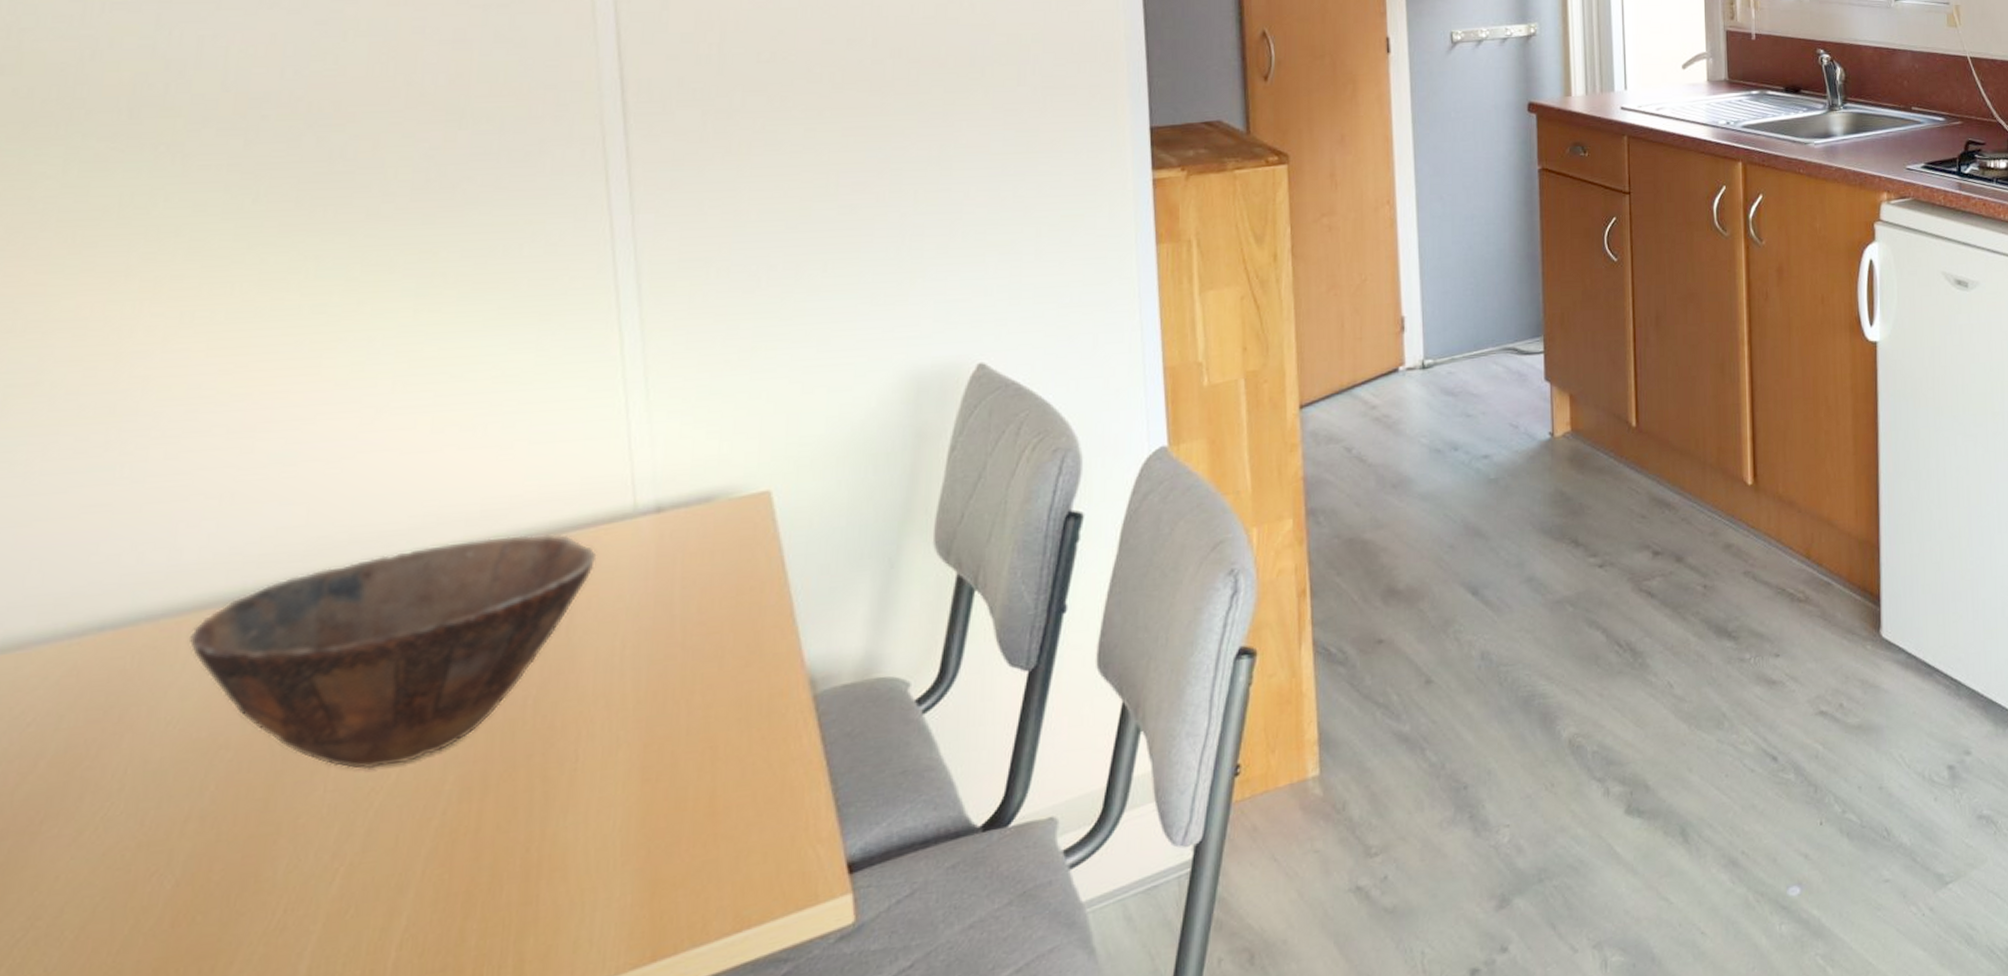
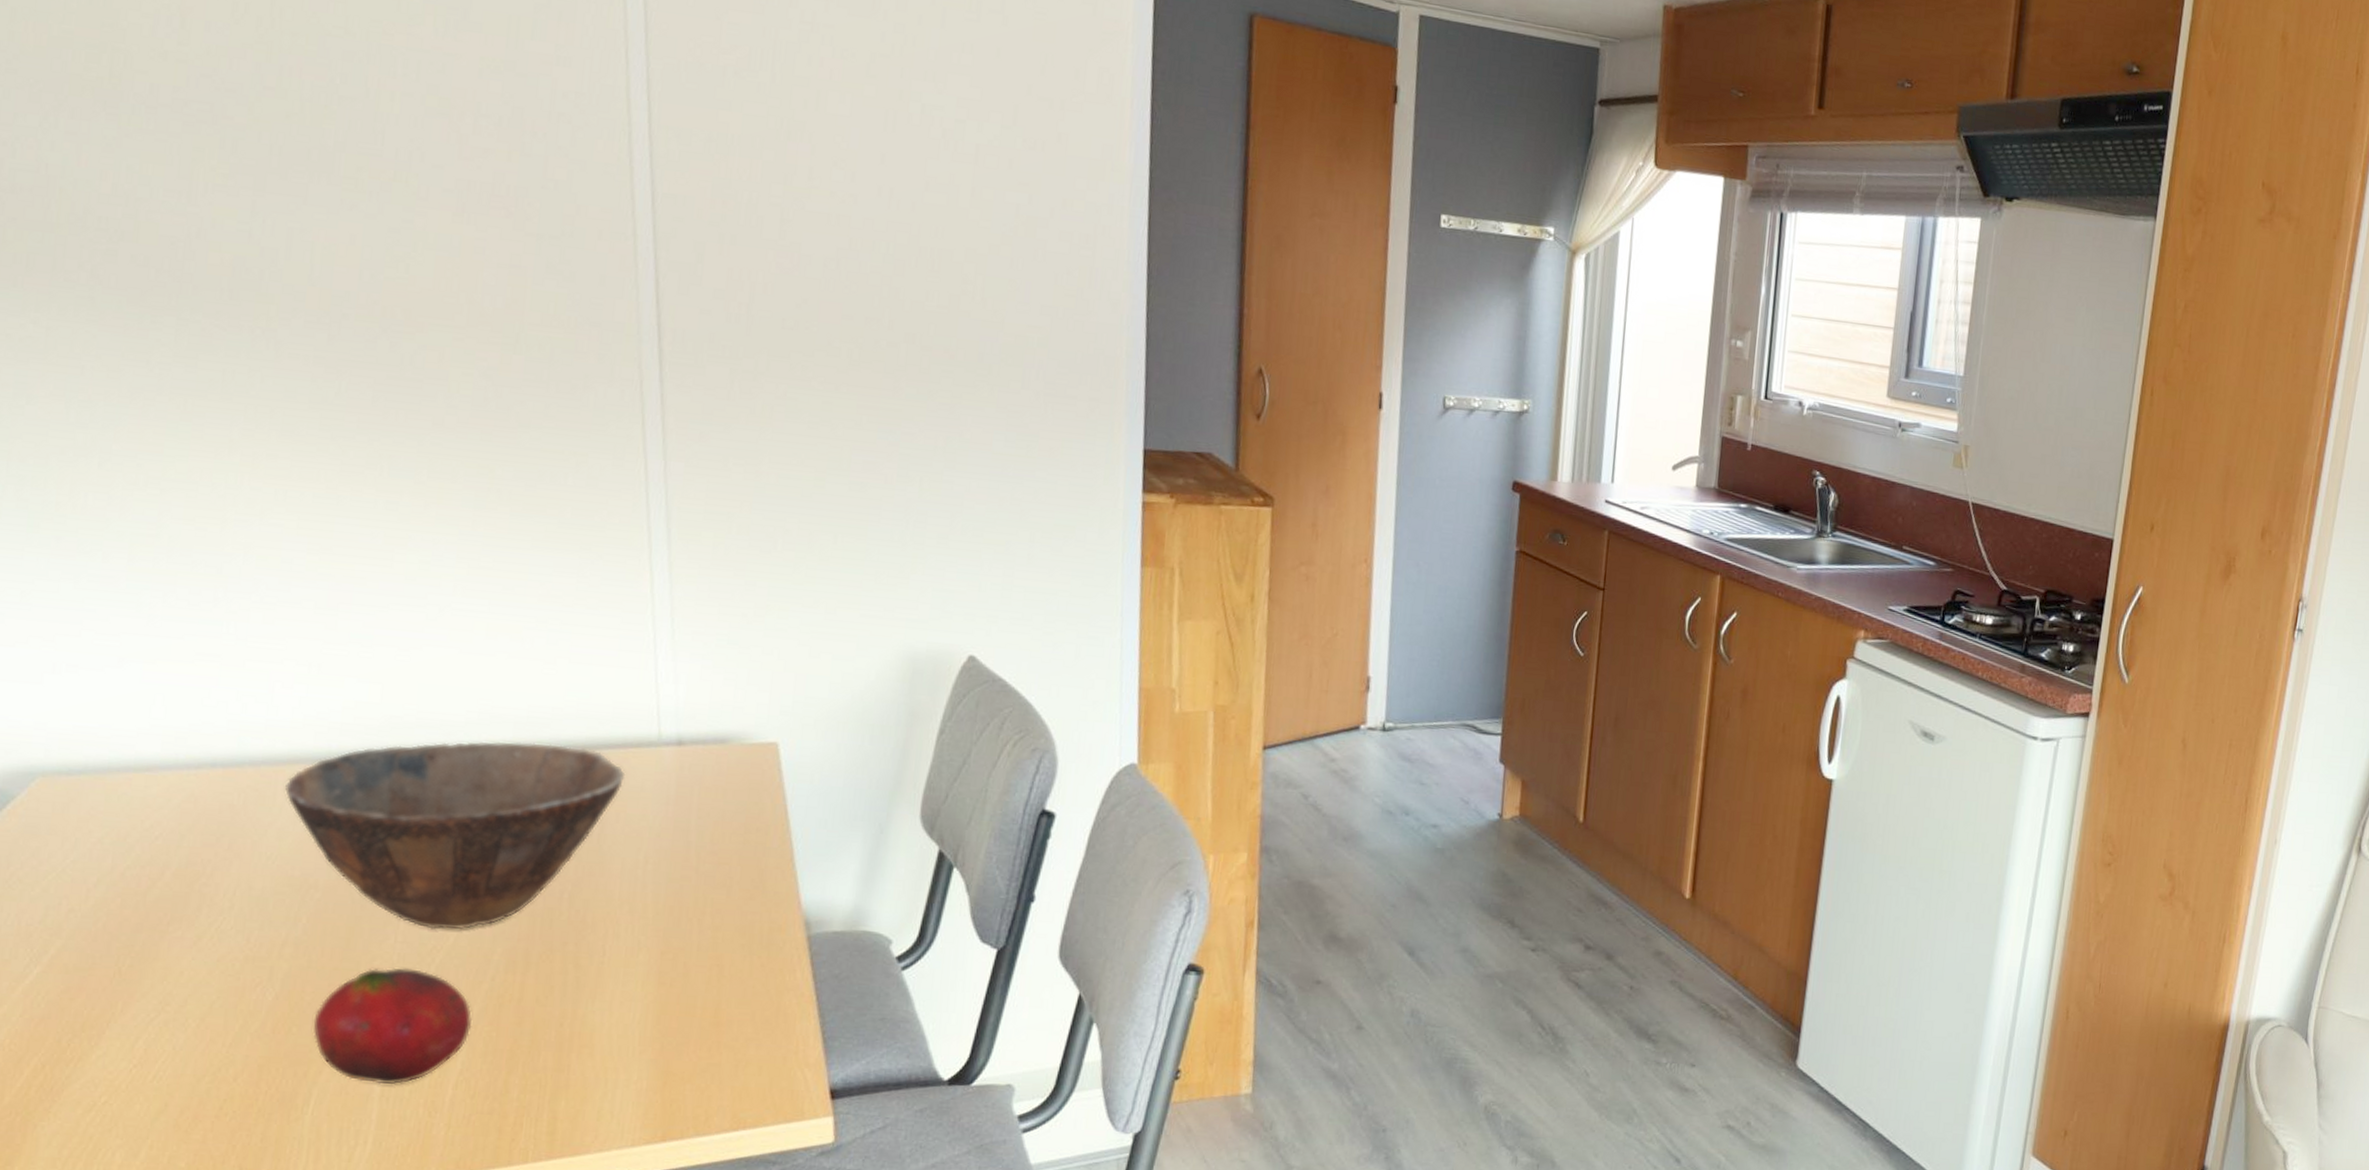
fruit: none [222,819,419,965] -> present [313,967,472,1084]

